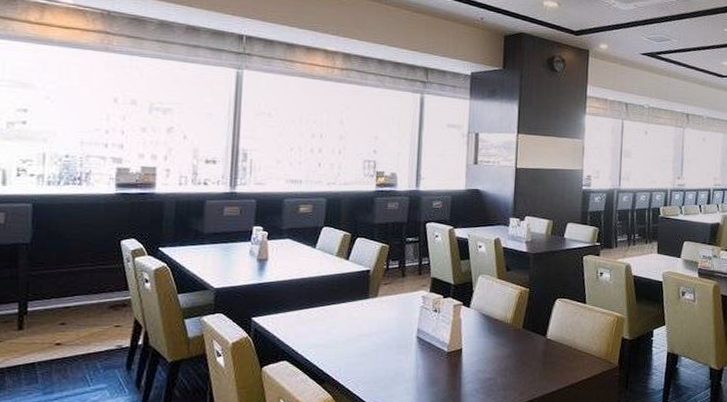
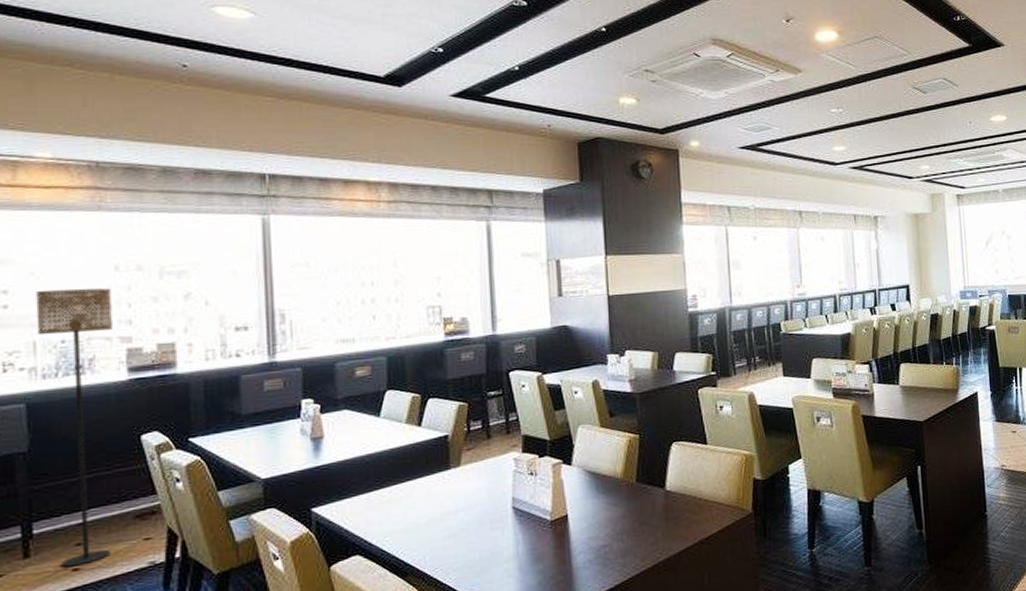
floor lamp: none [46,112,109,342] -> present [36,288,112,568]

